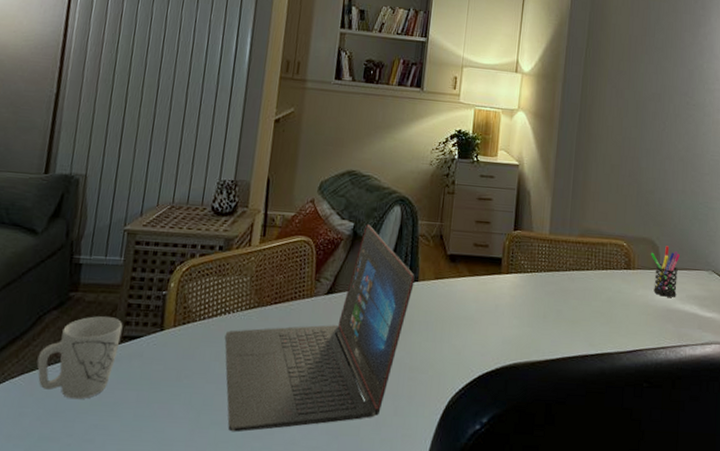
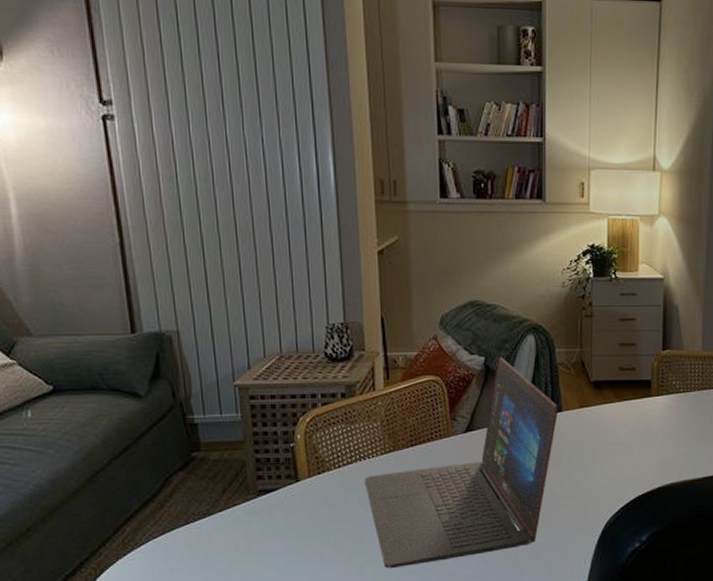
mug: present [37,316,123,400] -> none [175,473,256,552]

